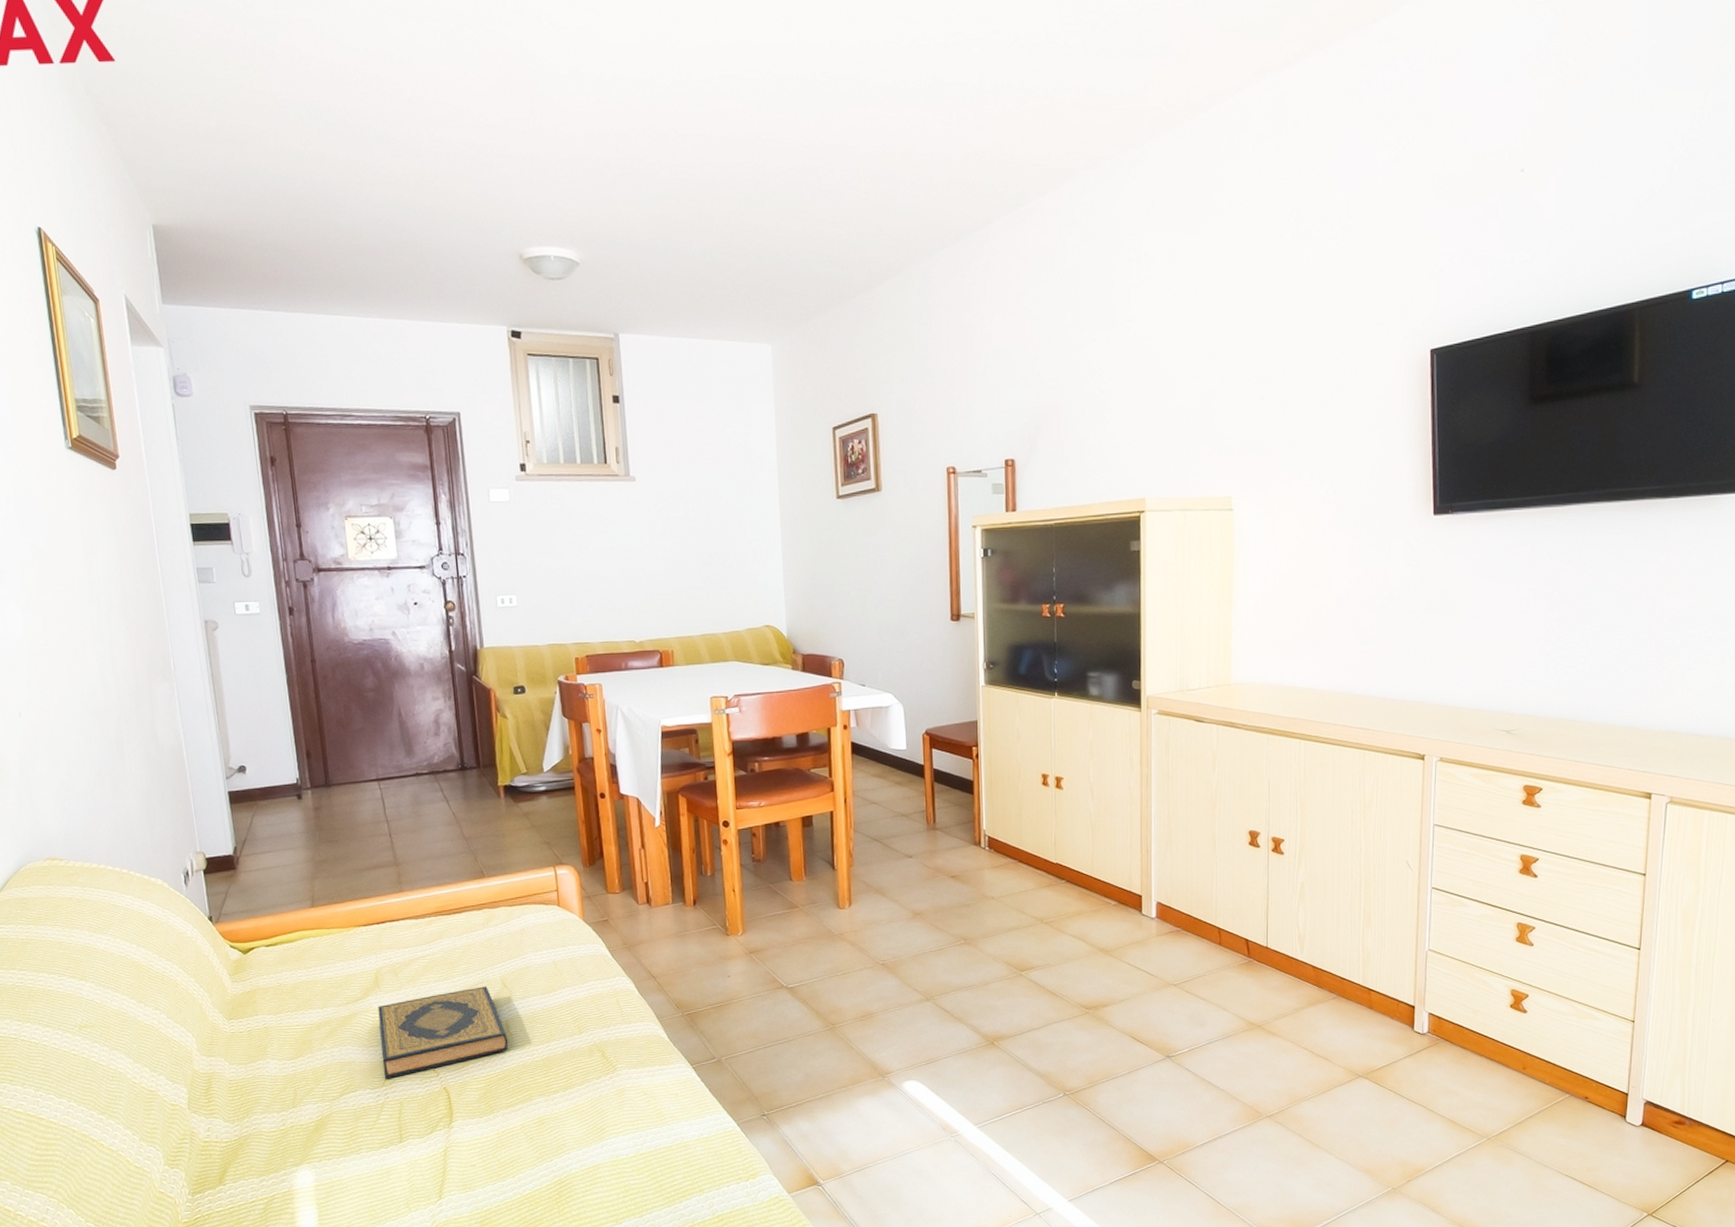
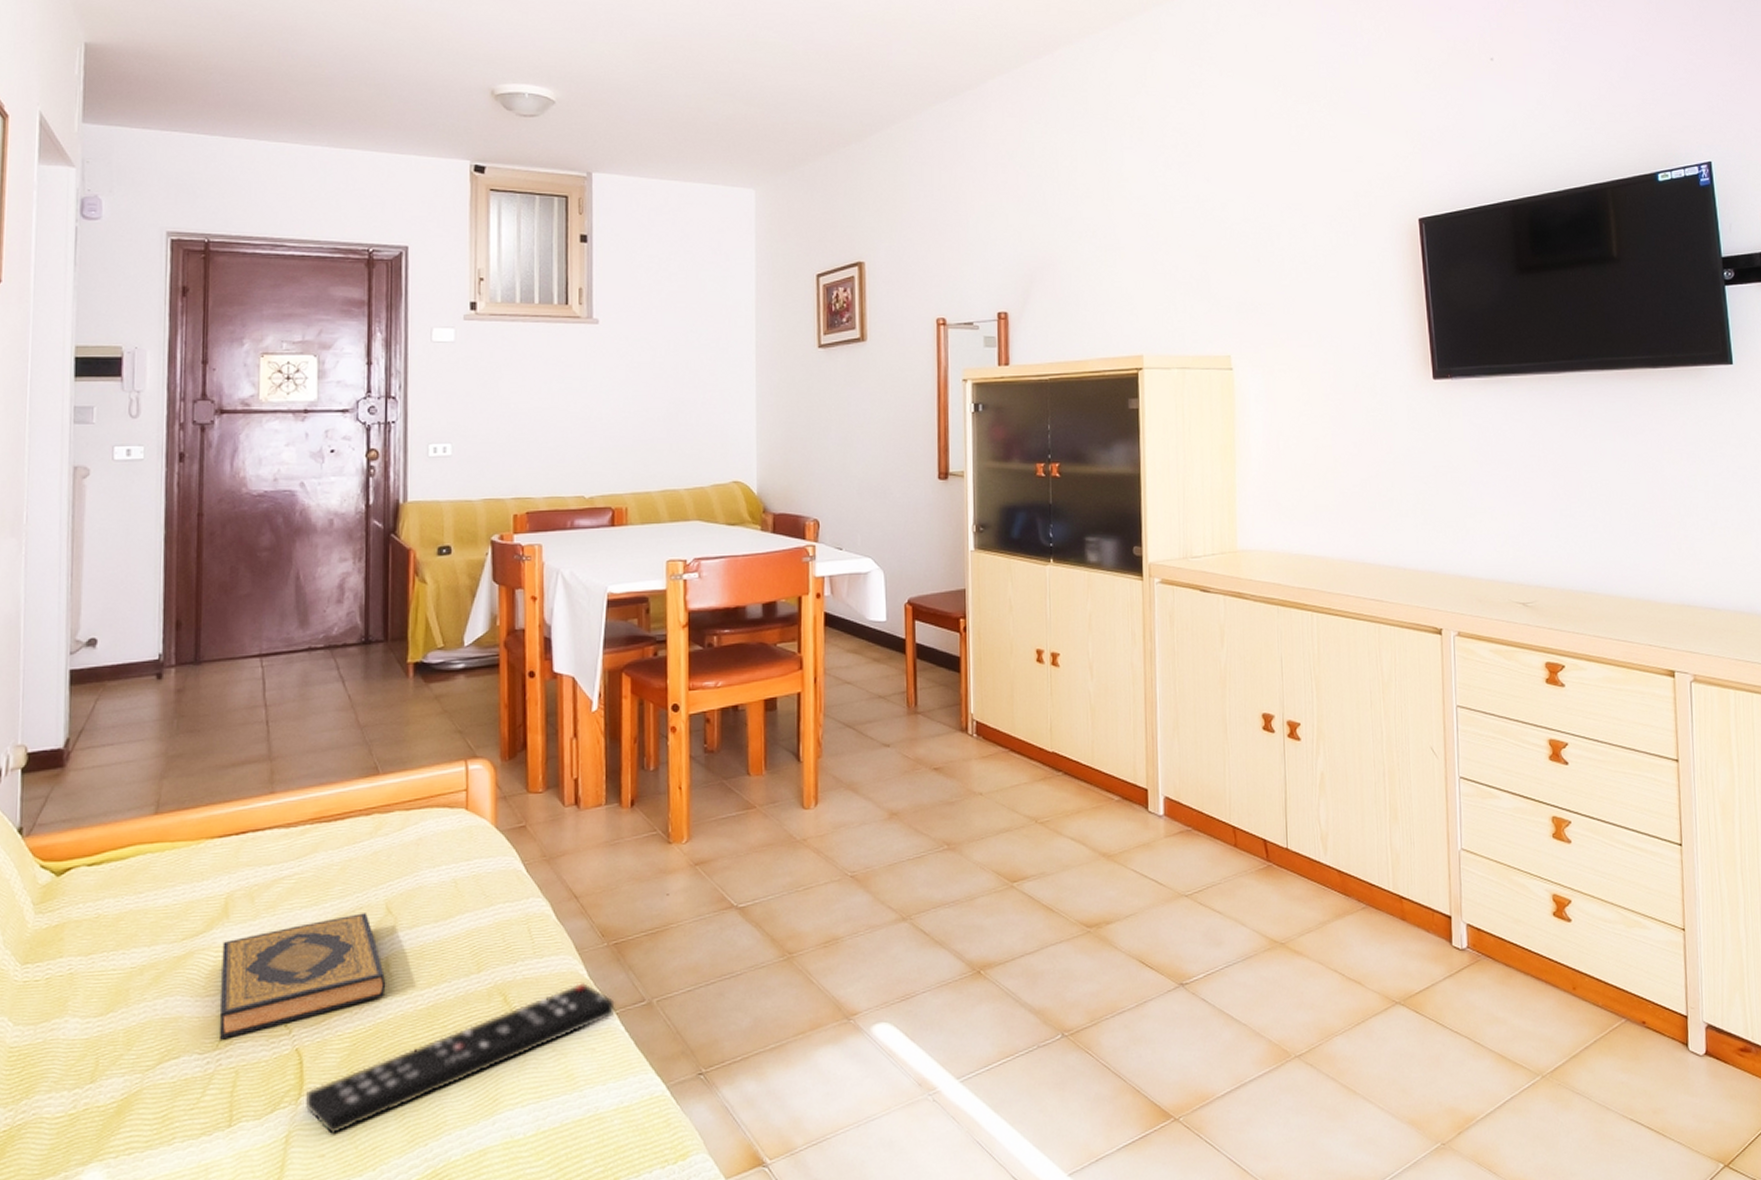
remote control: none [456,1043,692,1151] -> present [304,981,615,1135]

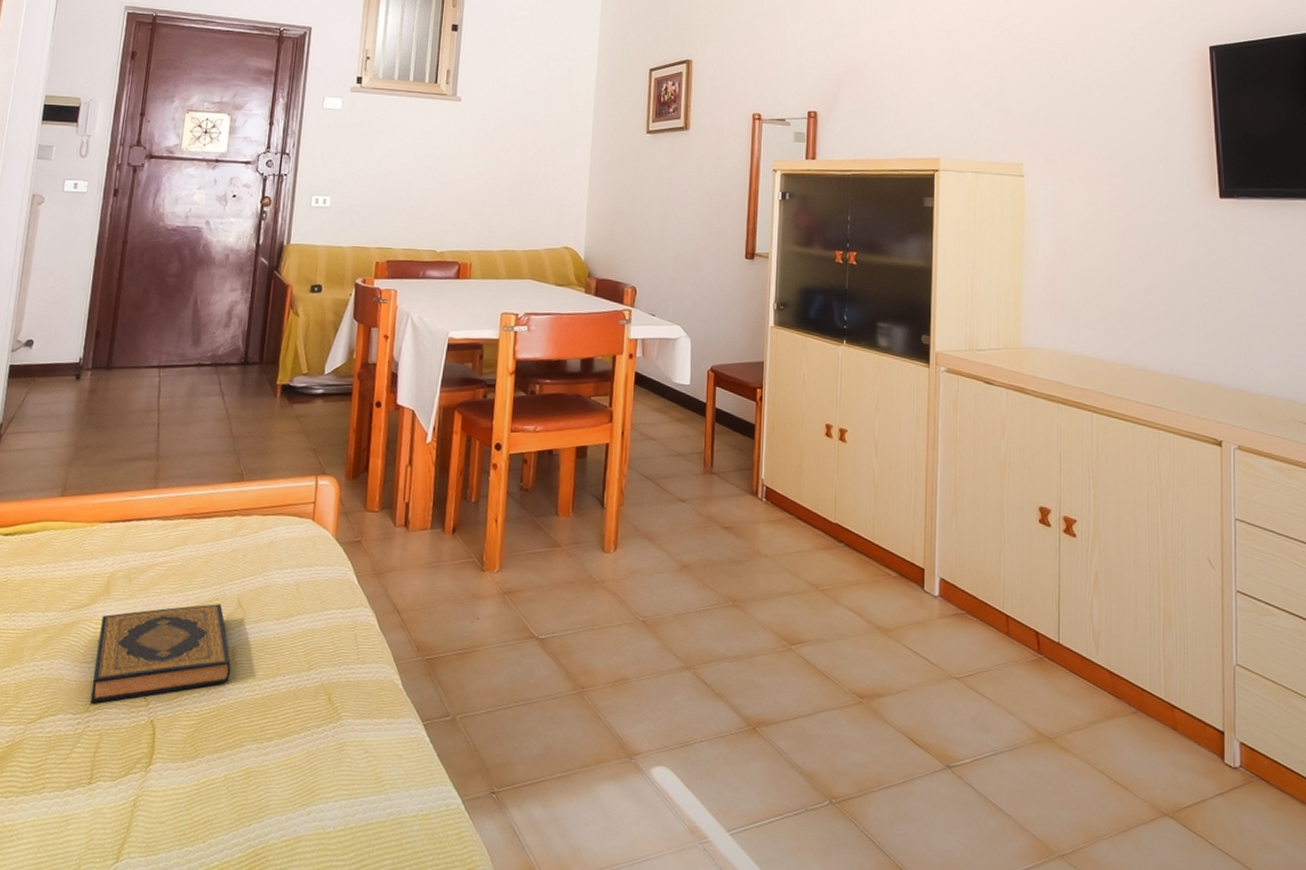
remote control: present [304,981,615,1135] -> none [152,691,423,805]

